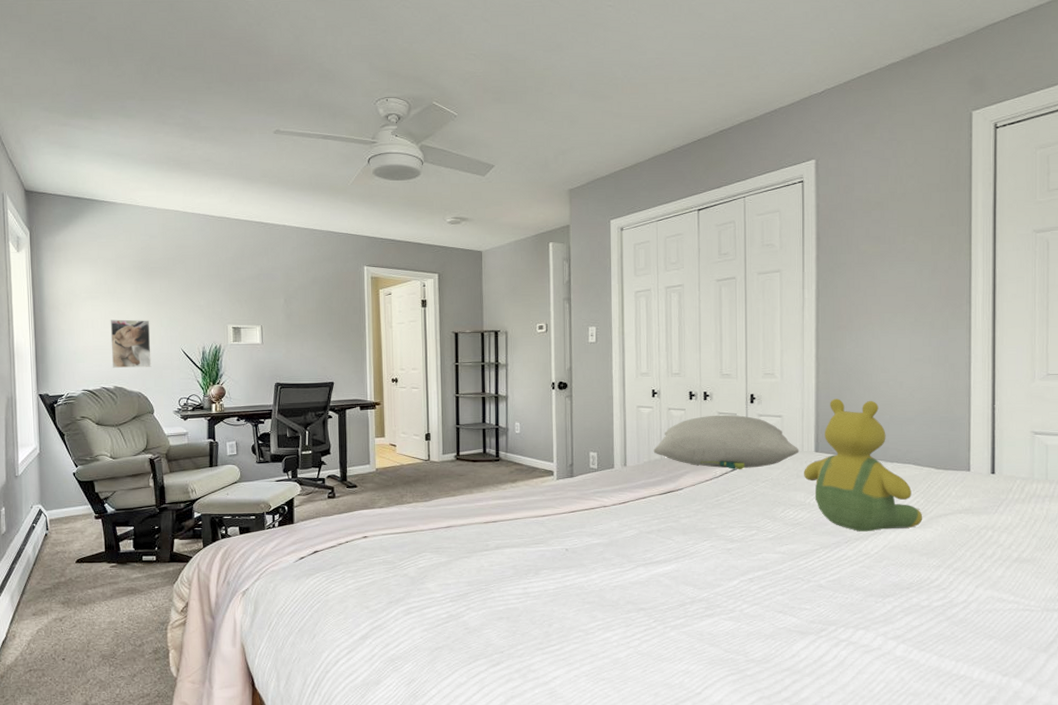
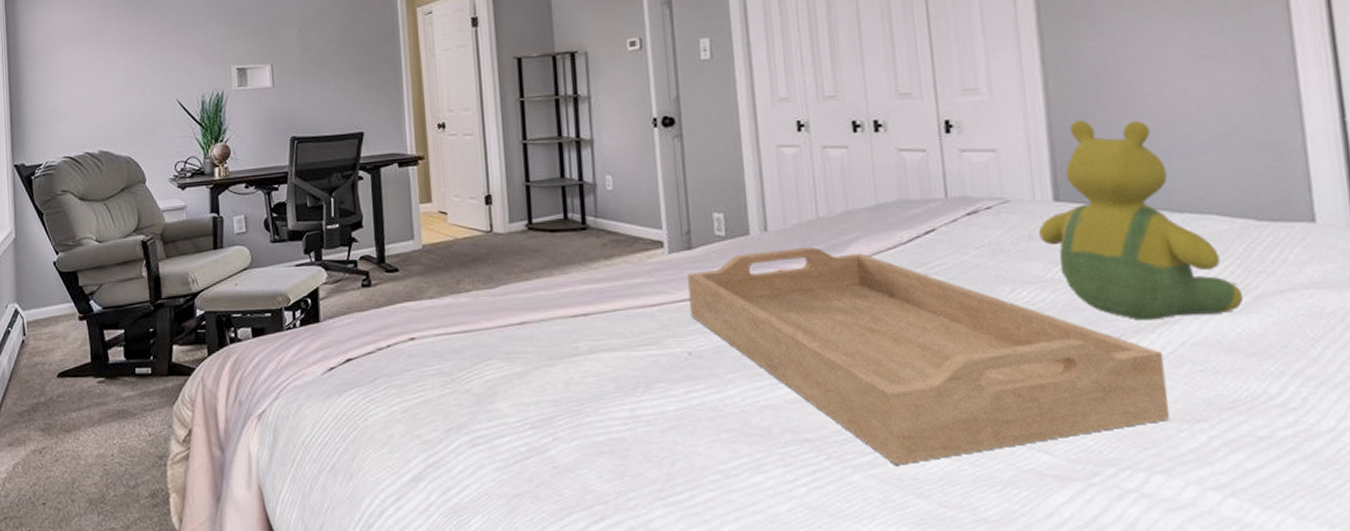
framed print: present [110,319,152,368] -> none [93,65,142,128]
serving tray: none [569,477,872,625] -> present [687,246,1171,465]
pillow: present [653,414,799,469] -> none [805,151,1029,231]

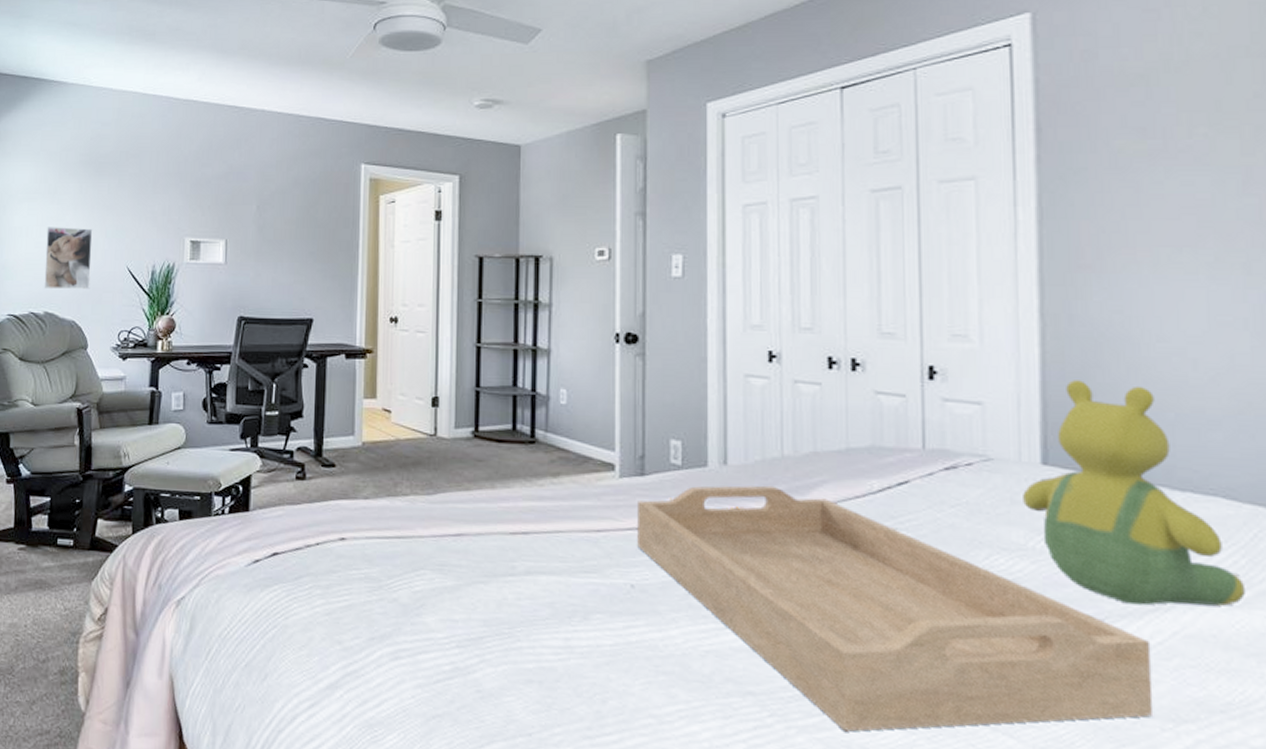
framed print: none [93,65,142,128] -> present [44,227,93,289]

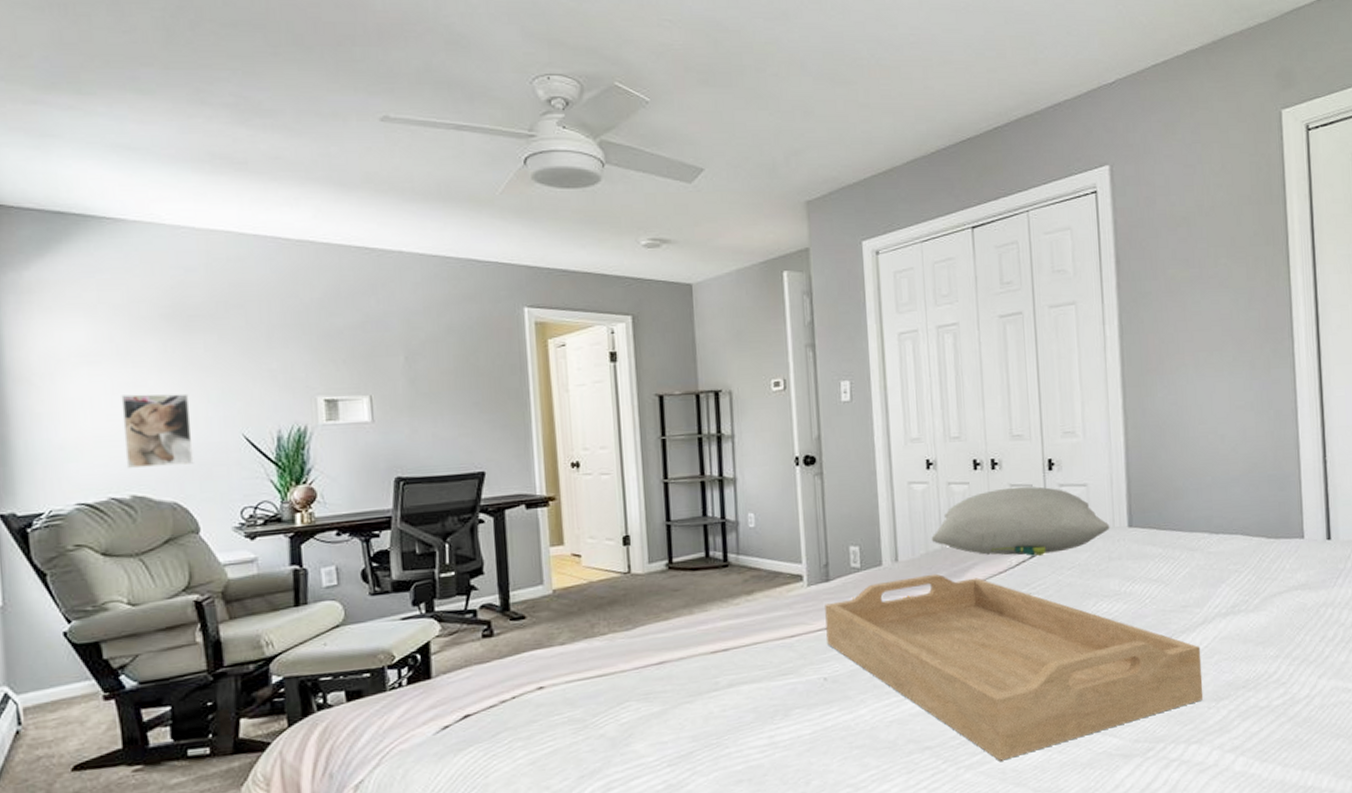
pillow: none [770,395,1014,483] -> present [931,486,1110,556]
teddy bear: present [1023,380,1247,606] -> none [1117,459,1256,623]

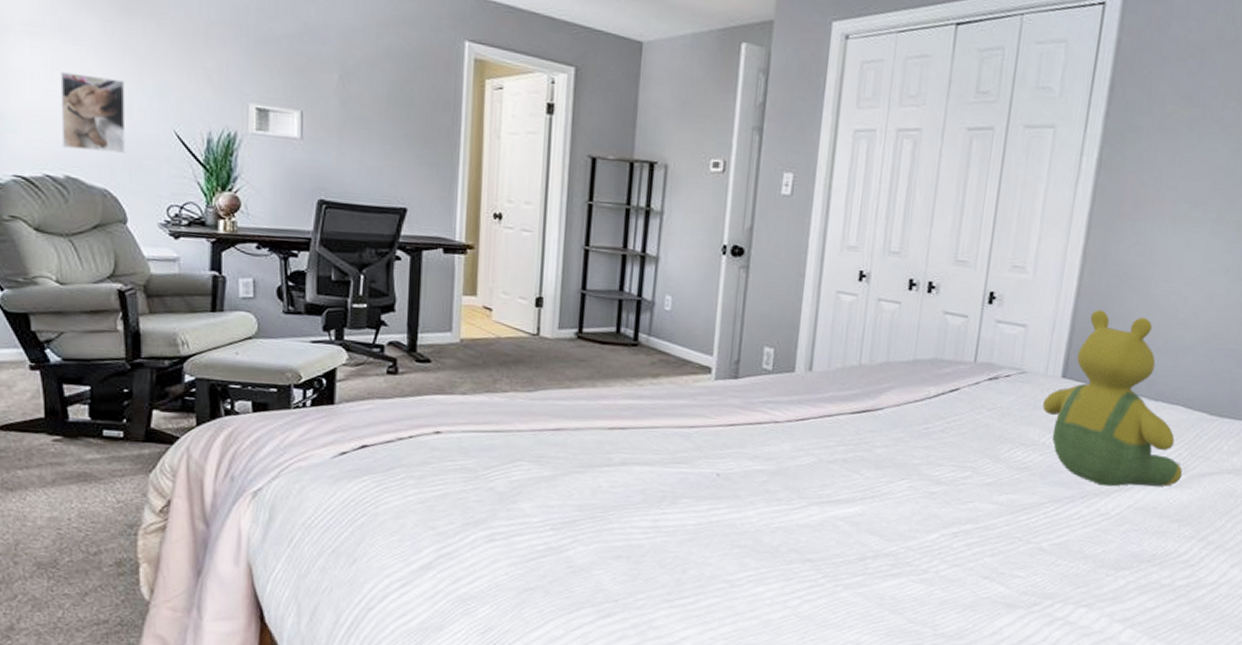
serving tray: present [825,573,1204,761] -> none [726,389,1112,587]
pillow: present [931,486,1110,556] -> none [850,314,1043,391]
teddy bear: none [1117,459,1256,623] -> present [1042,309,1183,487]

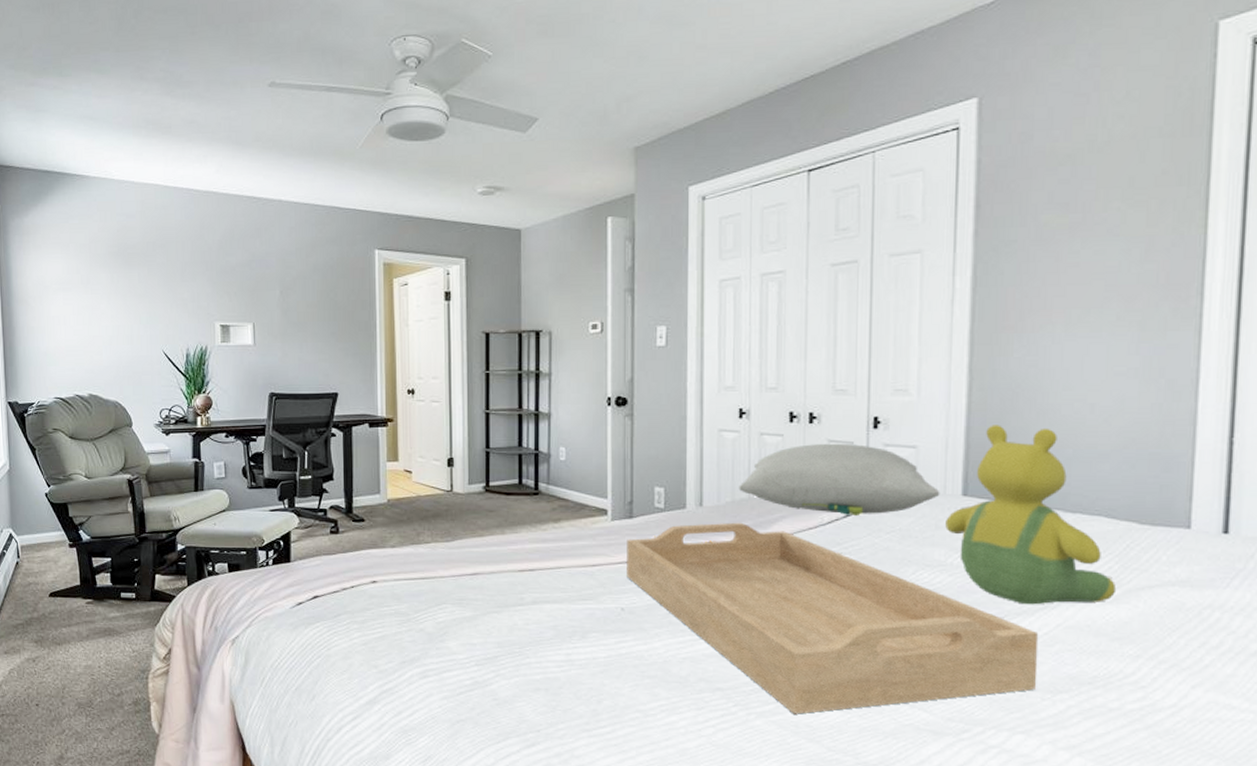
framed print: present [60,71,126,153] -> none [83,315,130,372]
serving tray: none [726,389,1112,587] -> present [627,522,1039,714]
pillow: none [850,314,1043,391] -> present [739,443,940,515]

